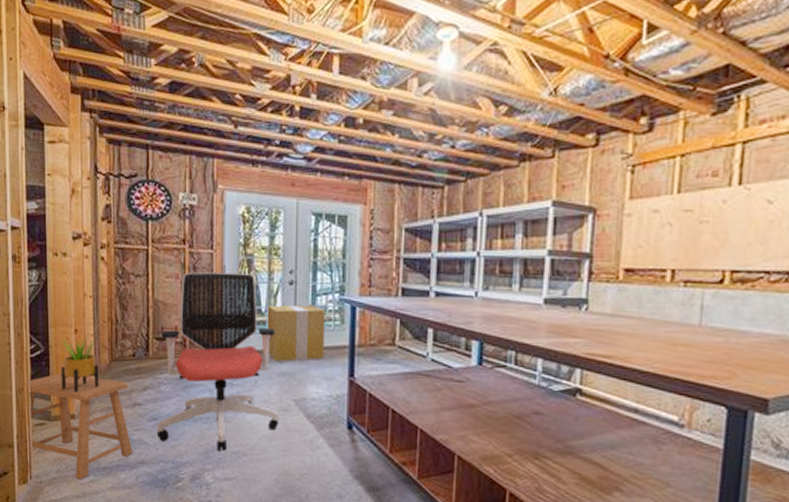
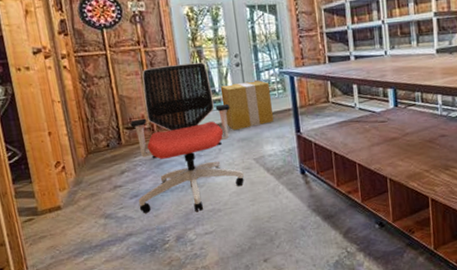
stool: present [30,373,133,479] -> none [12,169,121,260]
potted plant: present [61,335,99,393] -> none [38,135,80,187]

